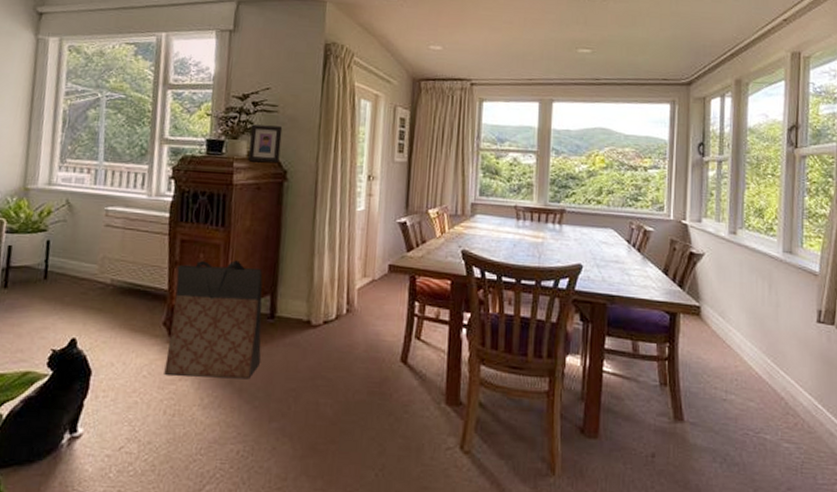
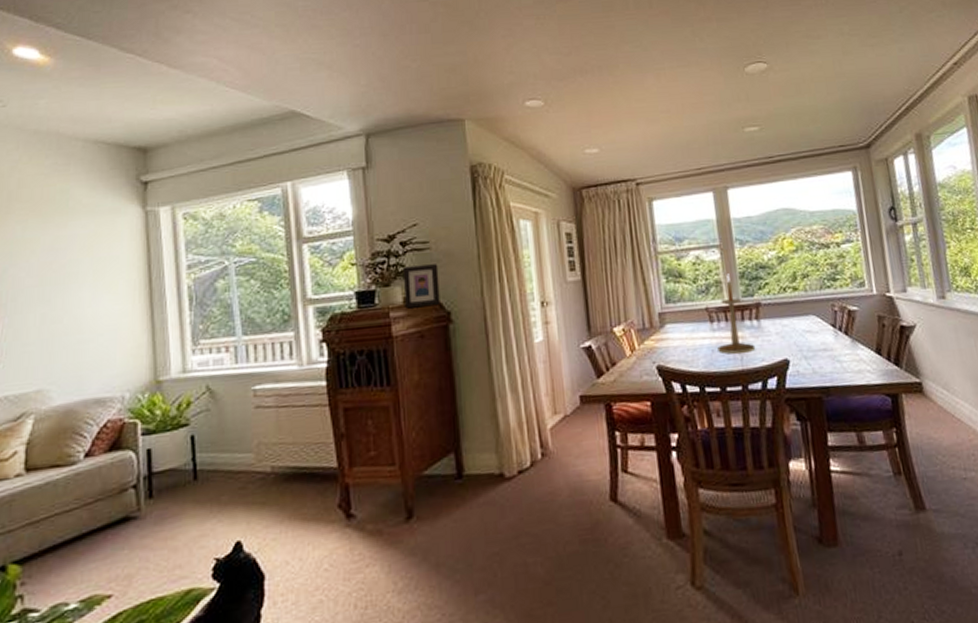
bag: present [164,260,263,379] -> none [345,420,456,564]
candlestick: none [519,178,554,252] -> present [717,273,756,354]

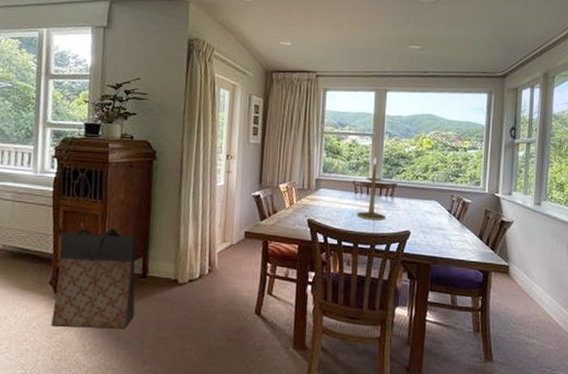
bag: none [345,420,456,564] -> present [51,228,136,329]
picture frame: present [404,264,440,309] -> none [122,110,152,145]

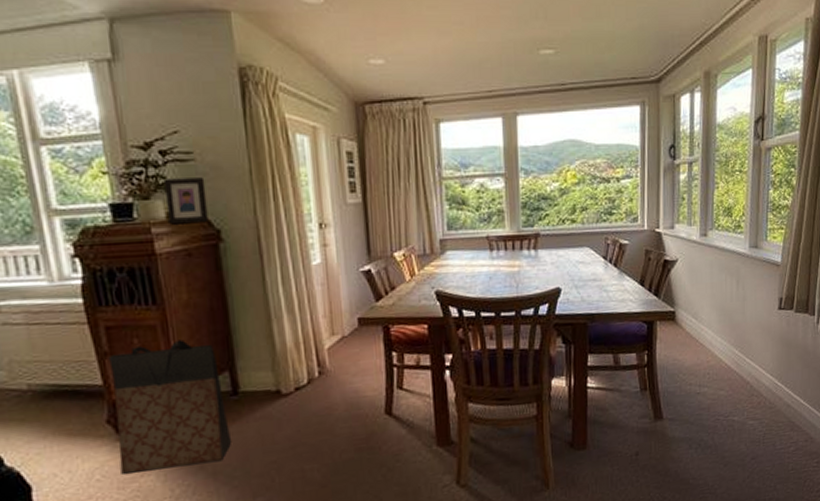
picture frame: none [122,110,152,145] -> present [165,177,209,225]
candlestick: present [357,158,386,221] -> none [495,203,531,282]

